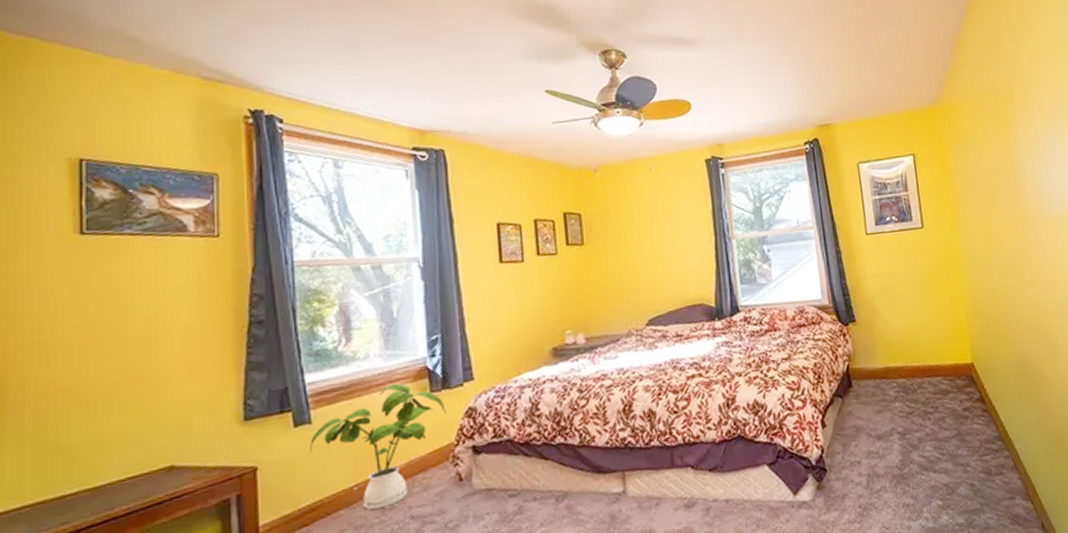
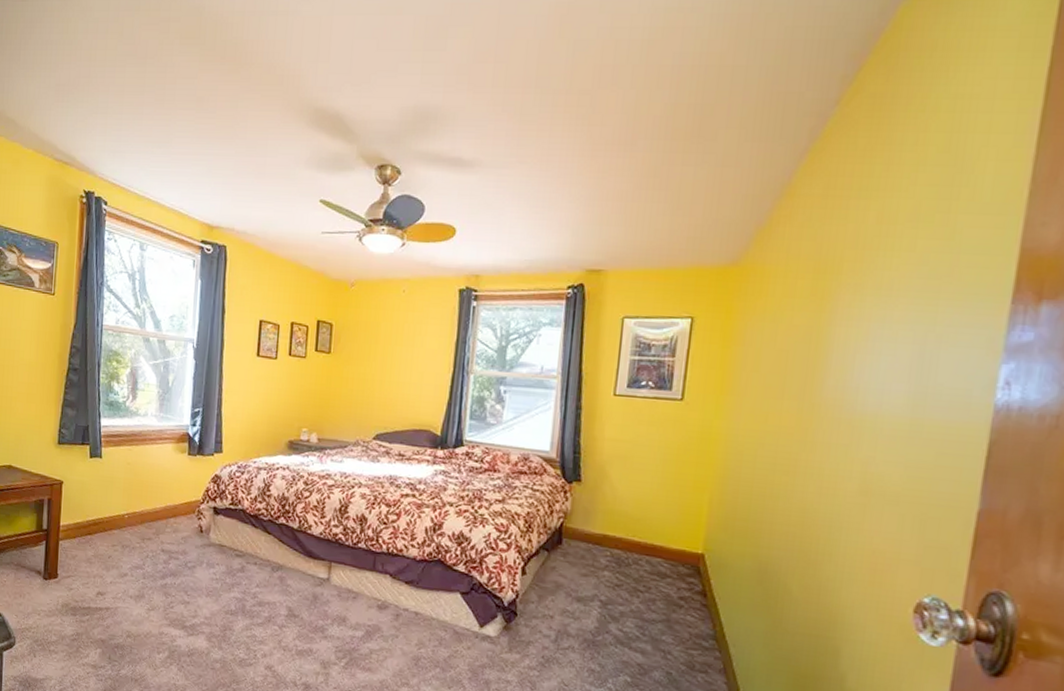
house plant: present [310,383,446,510] -> none [99,441,198,537]

